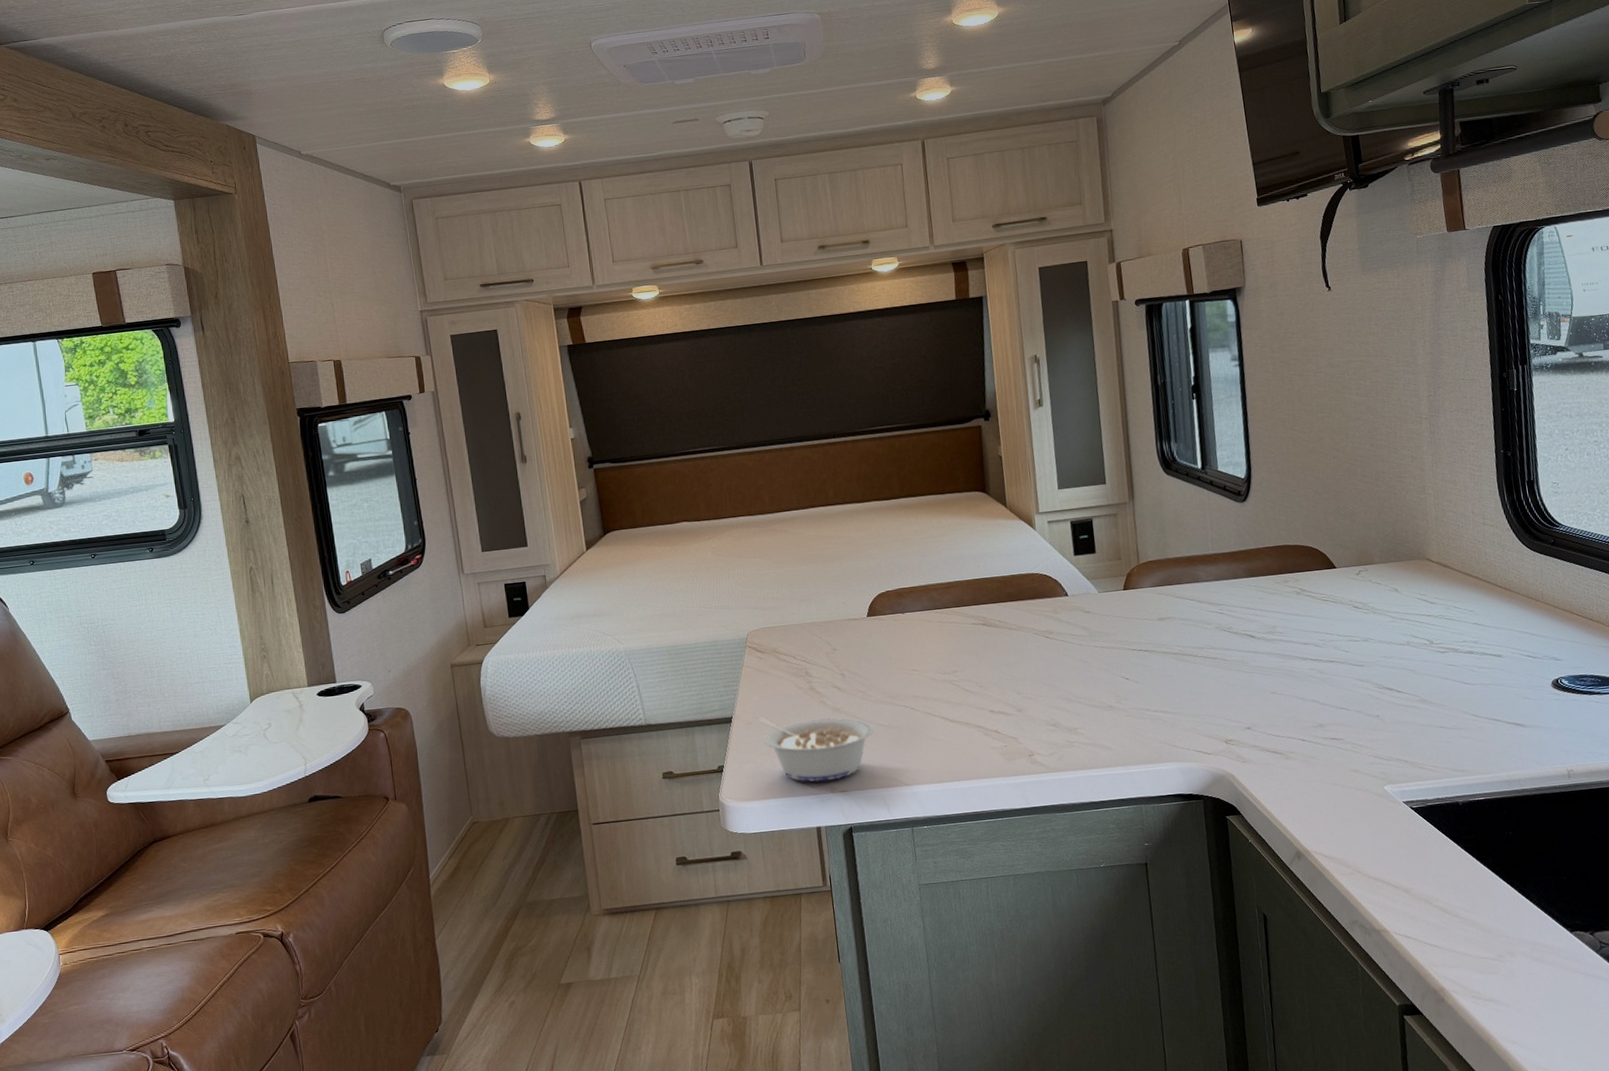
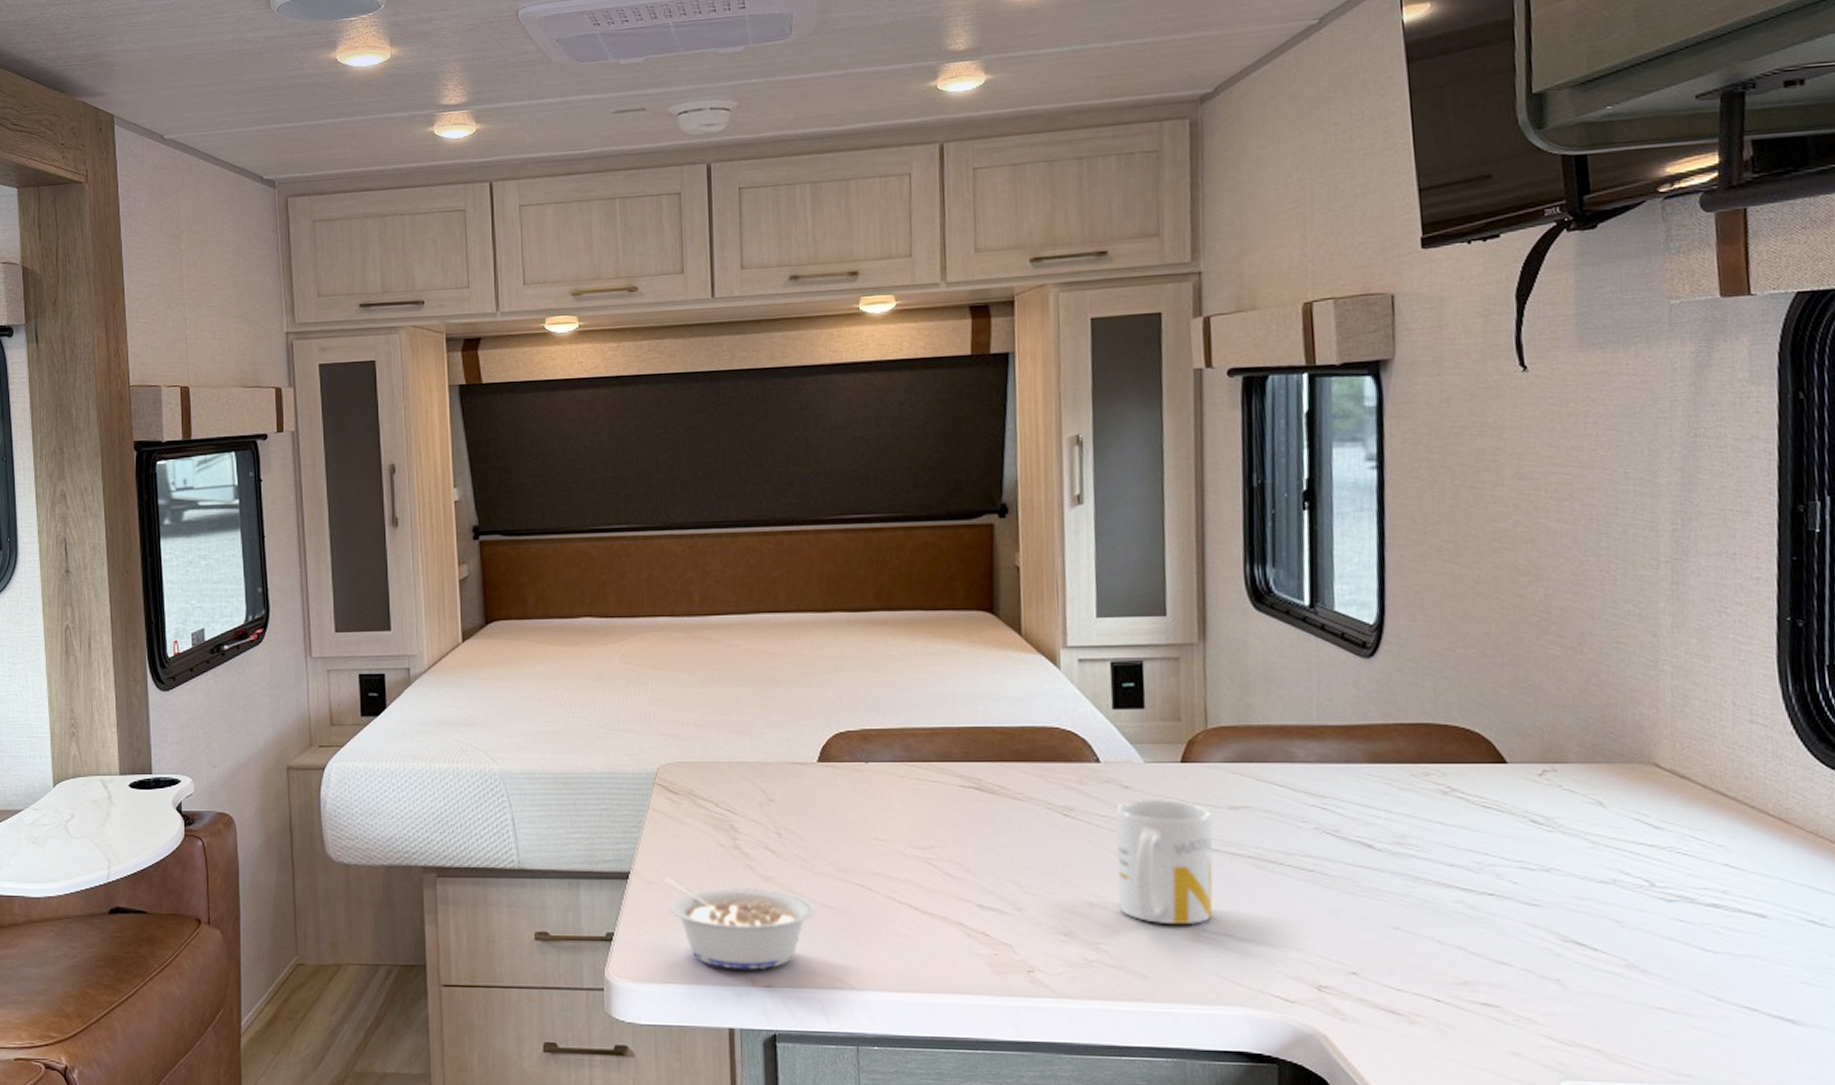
mug: none [1081,618,1152,709] -> present [1115,798,1213,924]

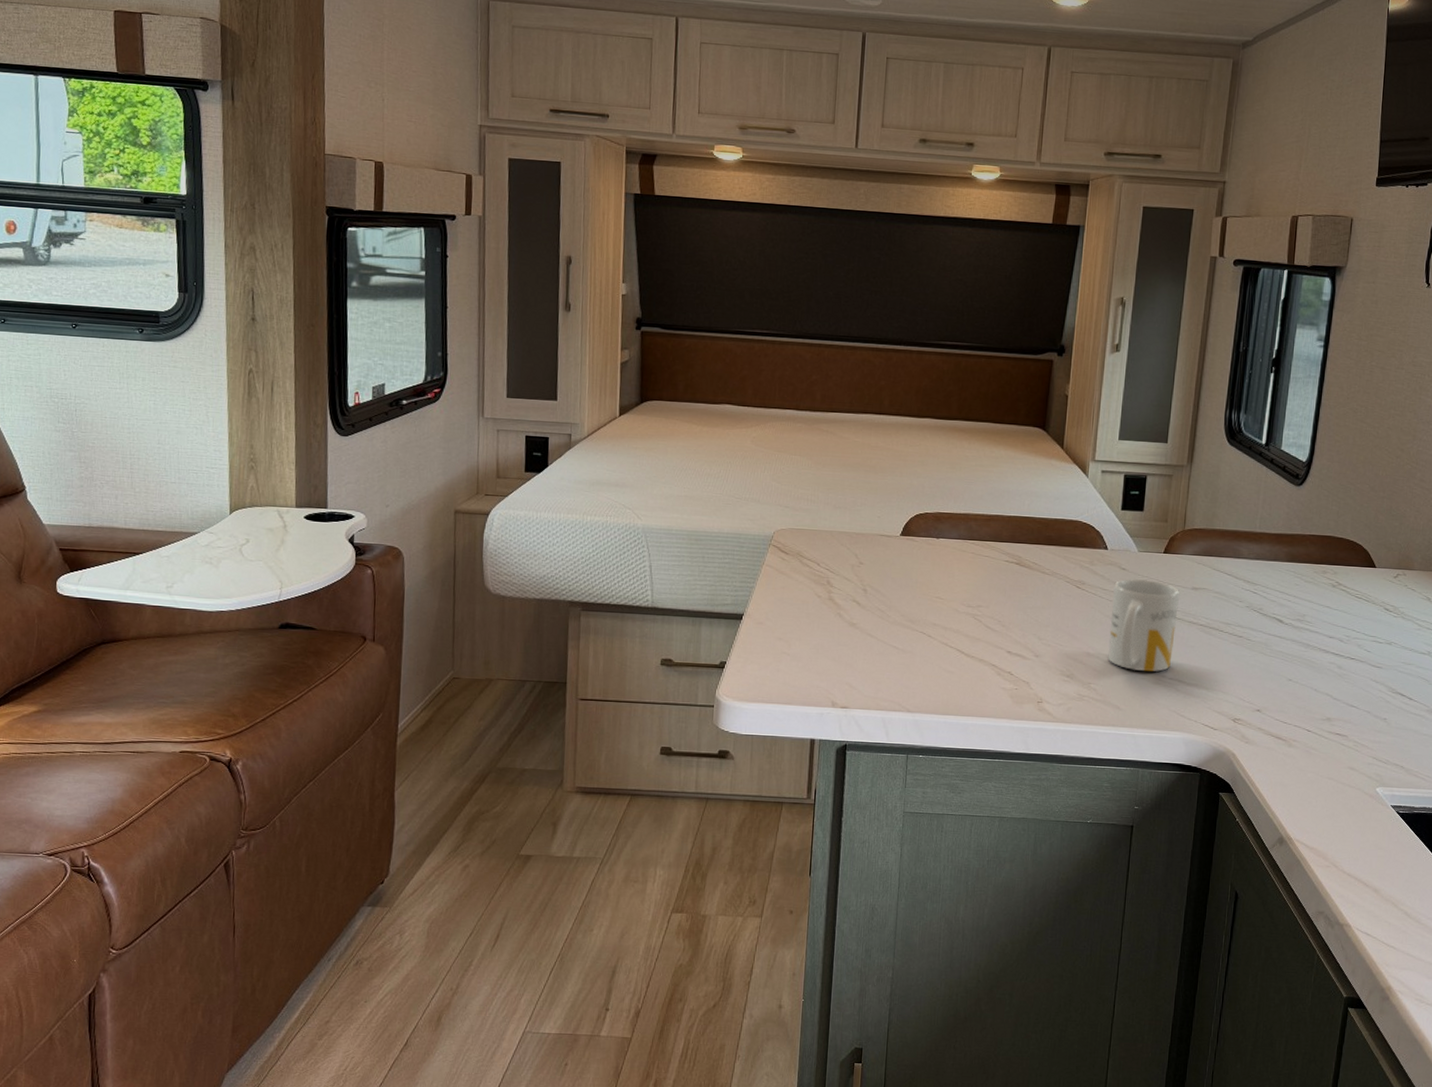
legume: present [663,877,815,970] -> none [770,619,886,695]

